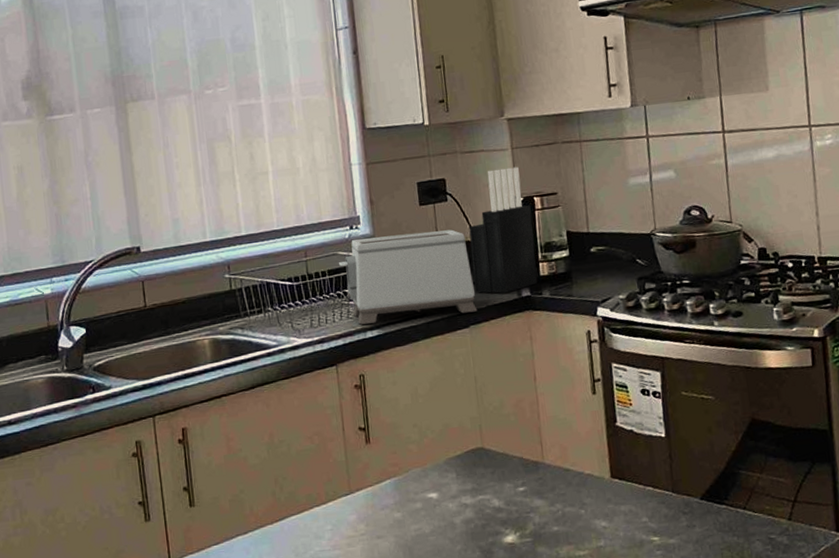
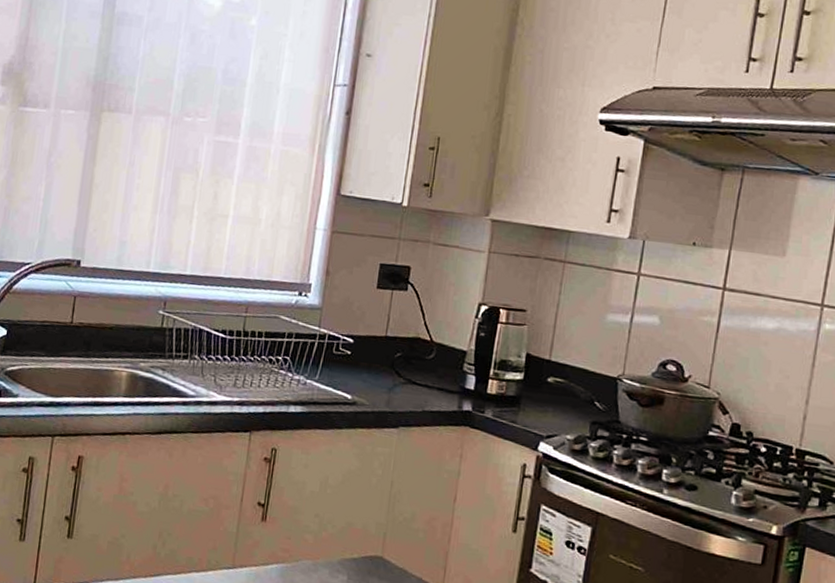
toaster: present [338,229,478,325] -> none [277,306,417,414]
knife block: present [468,166,538,293] -> none [413,269,494,402]

